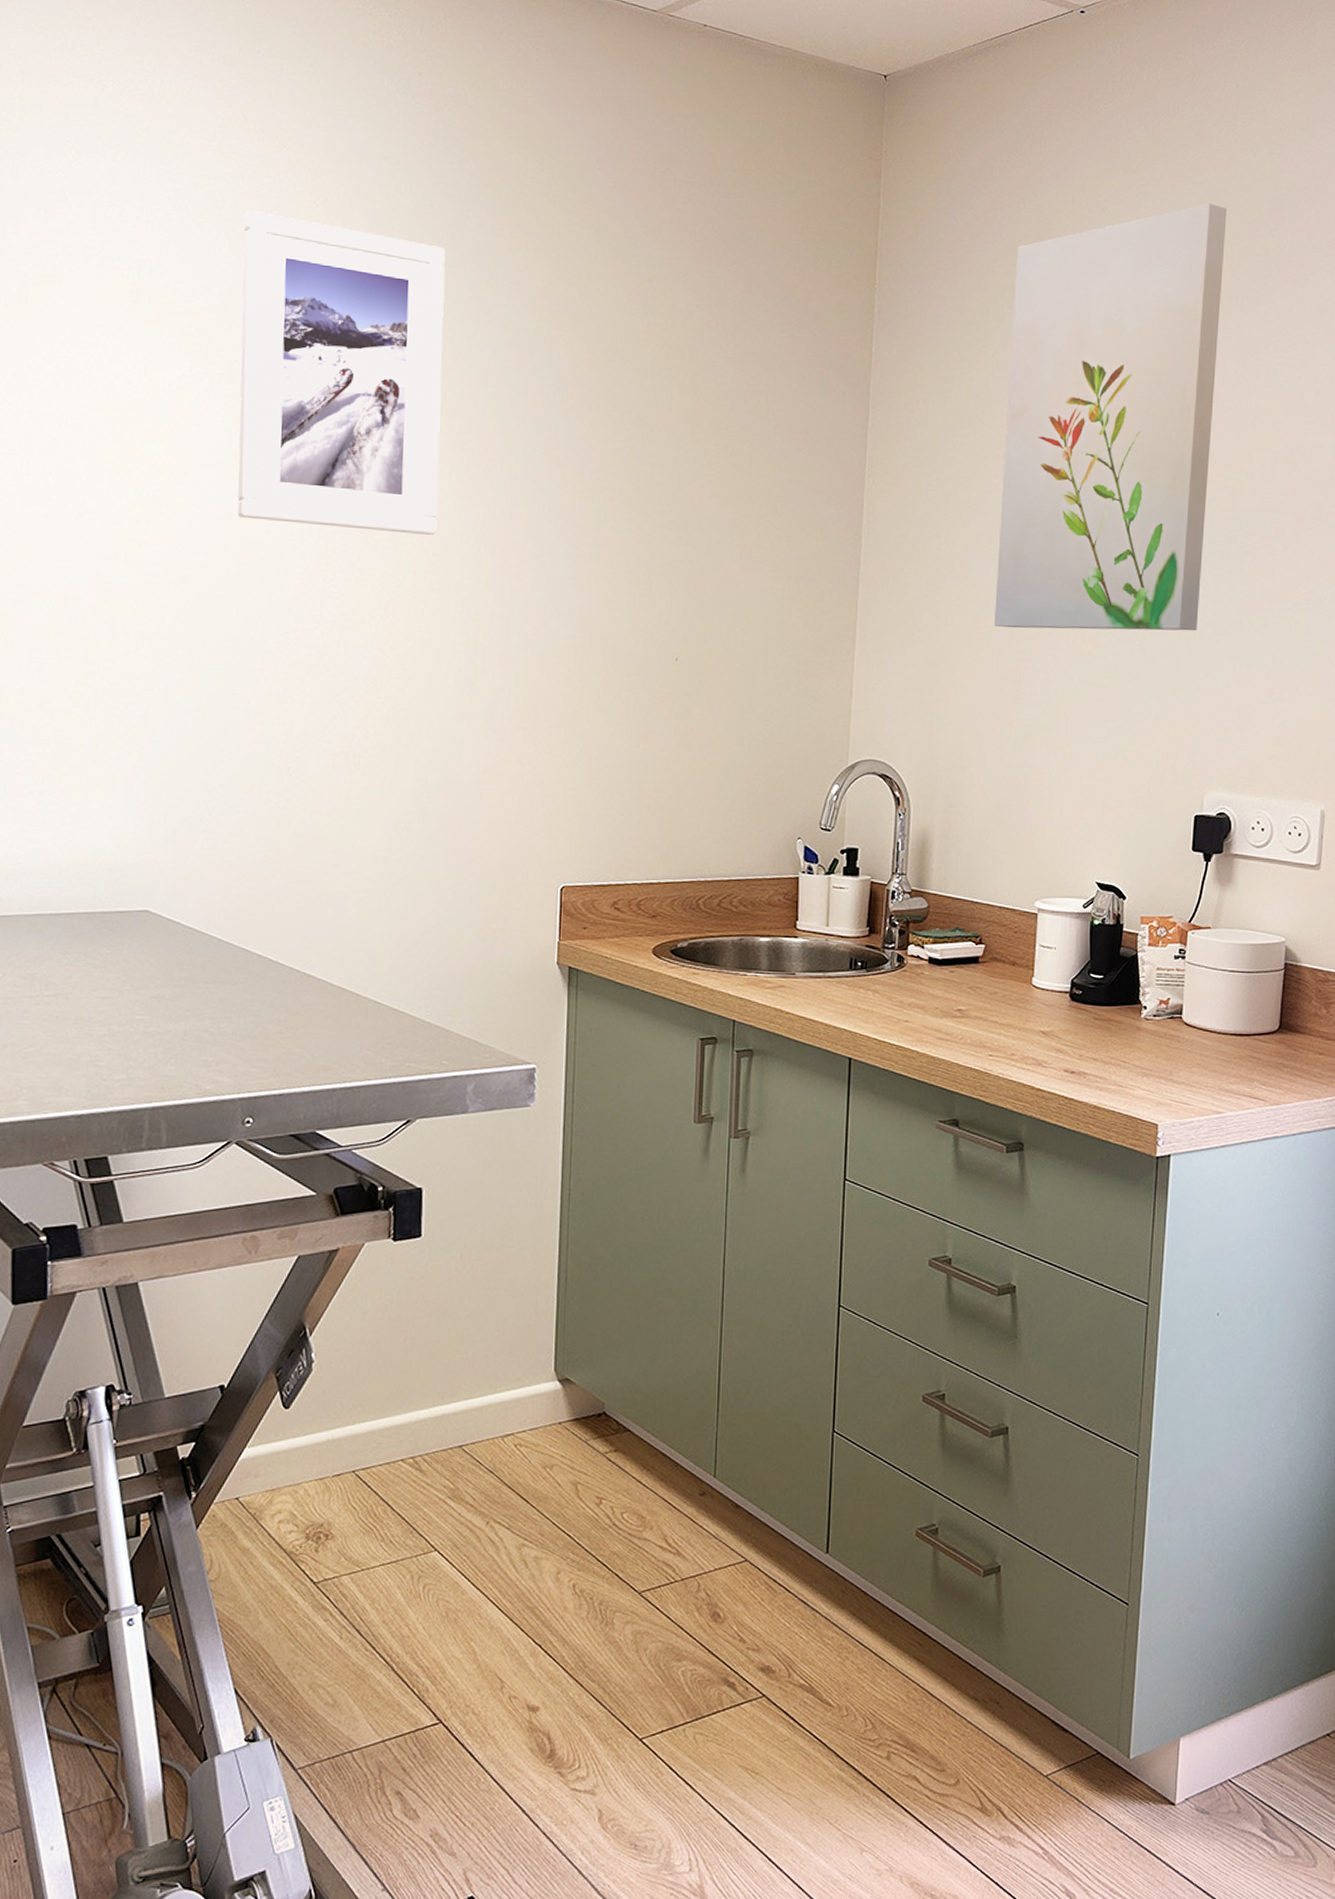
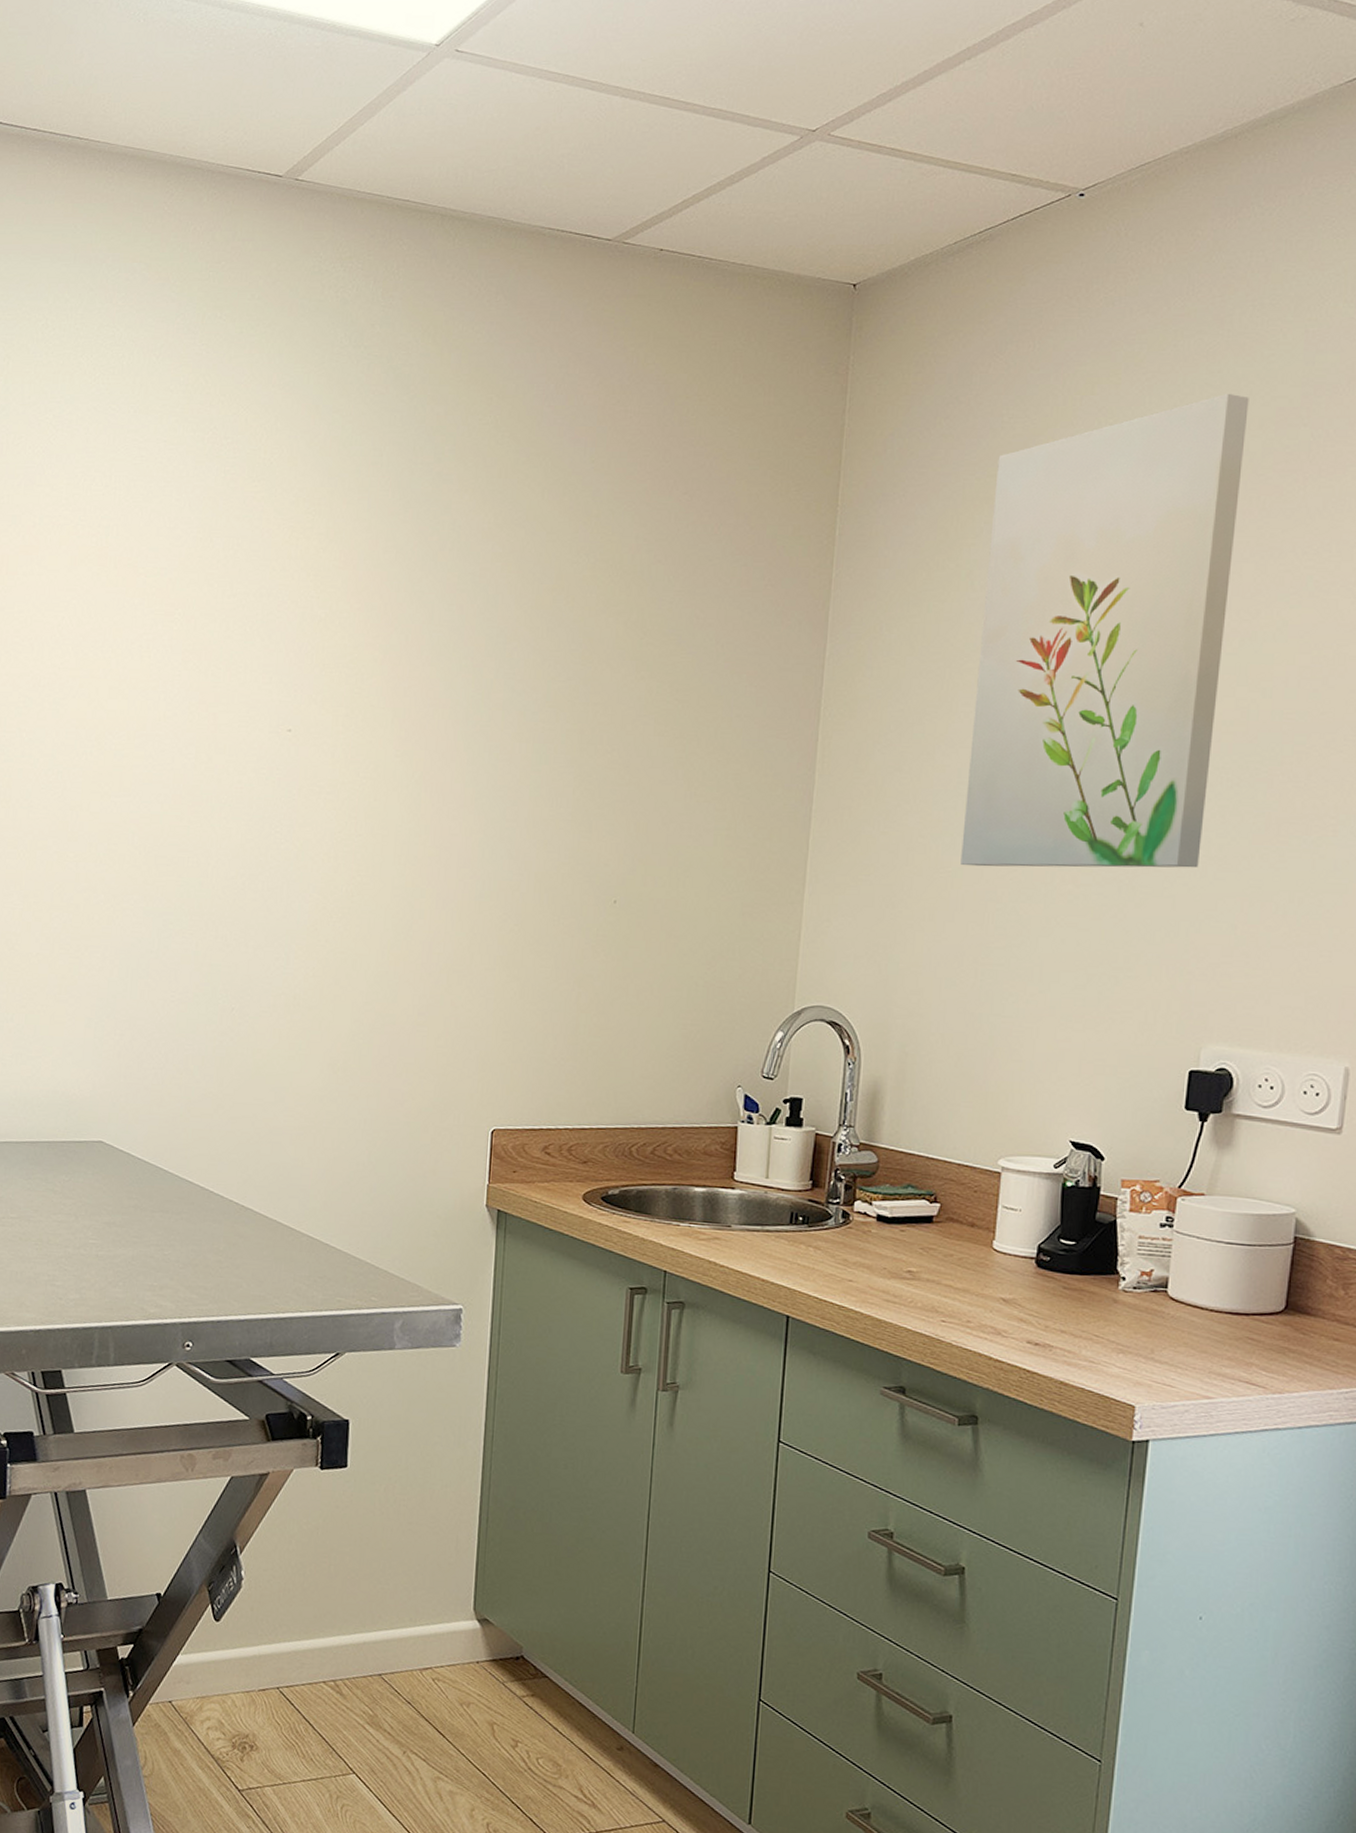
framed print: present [237,211,446,535] -> none [190,472,393,780]

